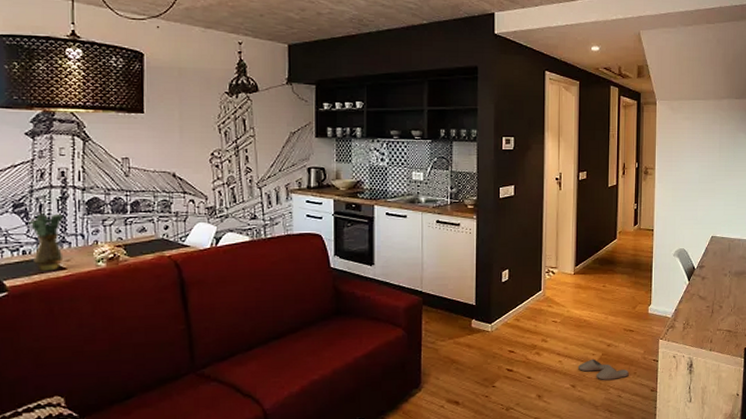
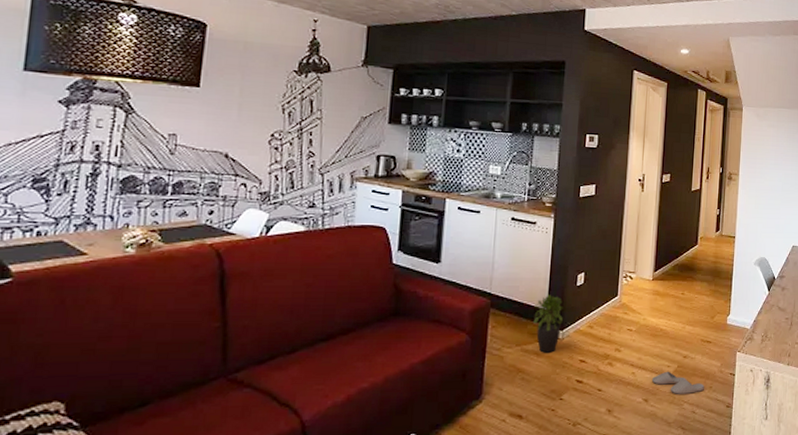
vase: present [27,211,64,271] -> none [47,187,93,255]
potted plant: none [463,291,492,345] -> present [533,295,564,353]

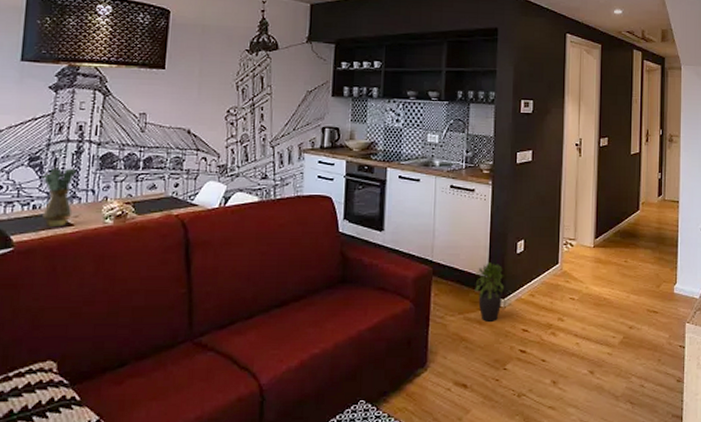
vase: none [47,187,93,255] -> present [41,165,78,227]
slippers: present [651,371,704,395] -> none [596,342,652,368]

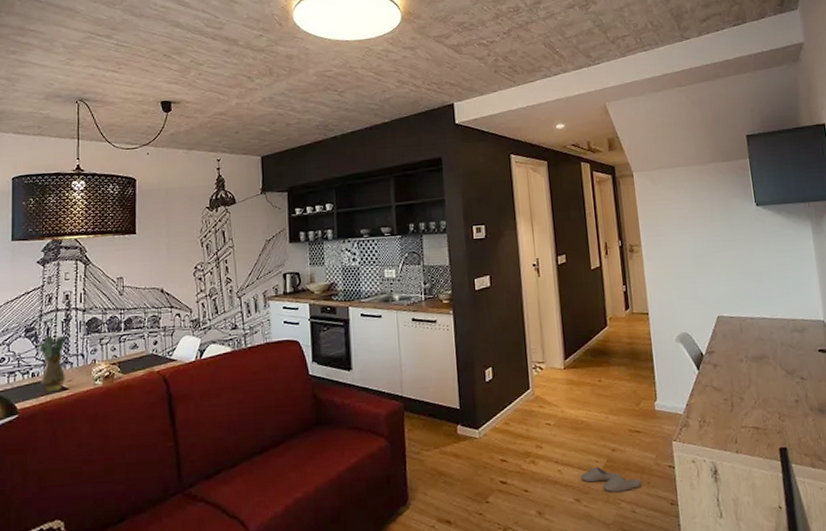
potted plant: present [475,263,505,322] -> none [447,393,478,454]
slippers: none [596,342,652,368] -> present [580,466,641,493]

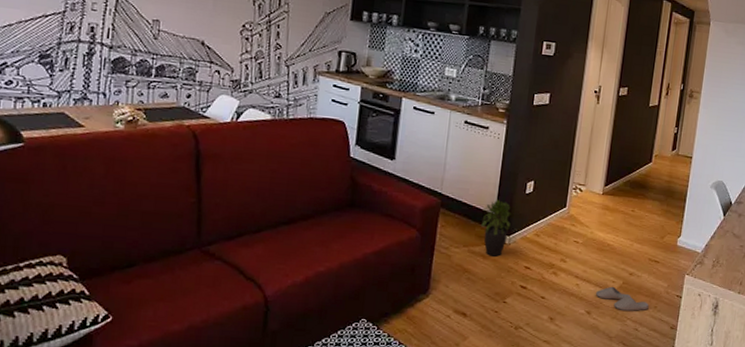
vase: present [37,334,67,392] -> none [51,64,89,127]
potted plant: none [447,393,478,454] -> present [481,200,512,257]

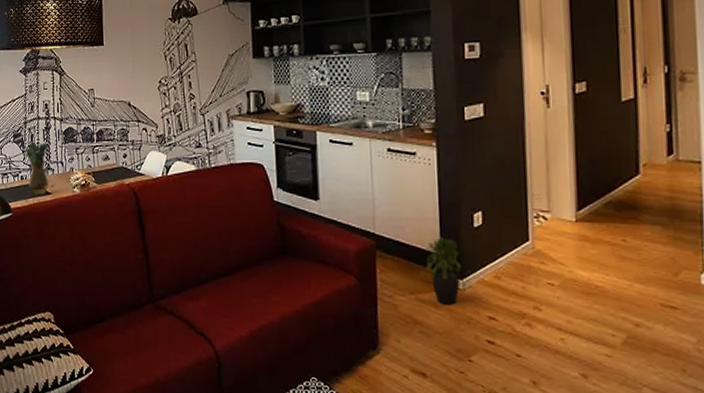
vase: none [51,64,89,127] -> present [23,140,49,195]
slippers: present [595,286,649,312] -> none [589,341,673,376]

